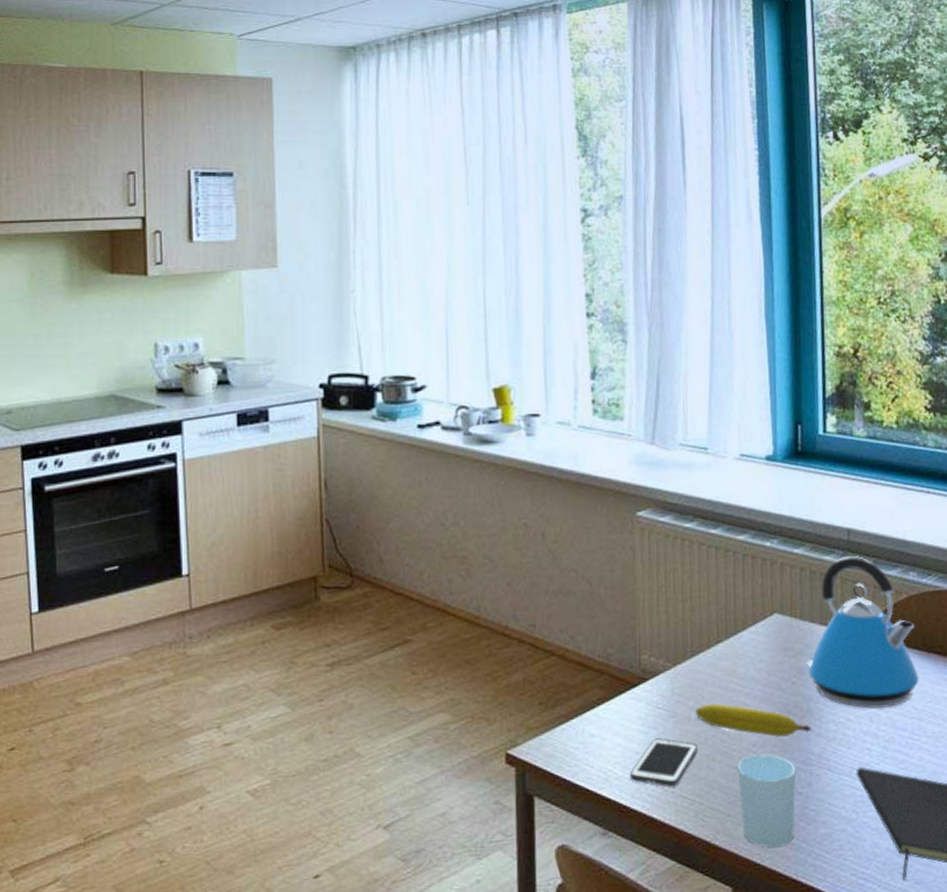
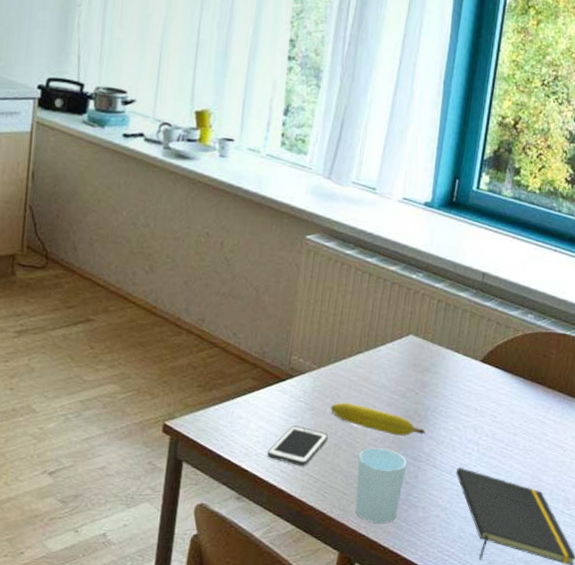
kettle: present [806,556,919,709] -> none [430,295,524,423]

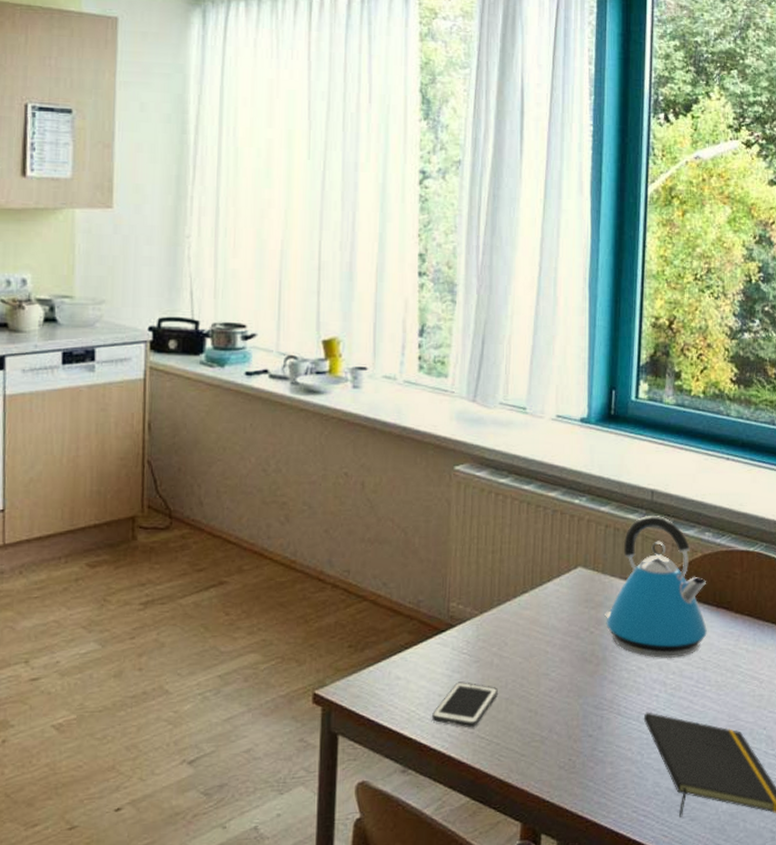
fruit: present [331,402,425,437] -> none [498,650,605,684]
cup: present [355,448,407,523] -> none [533,698,588,786]
kettle: none [430,295,524,423] -> present [605,516,707,659]

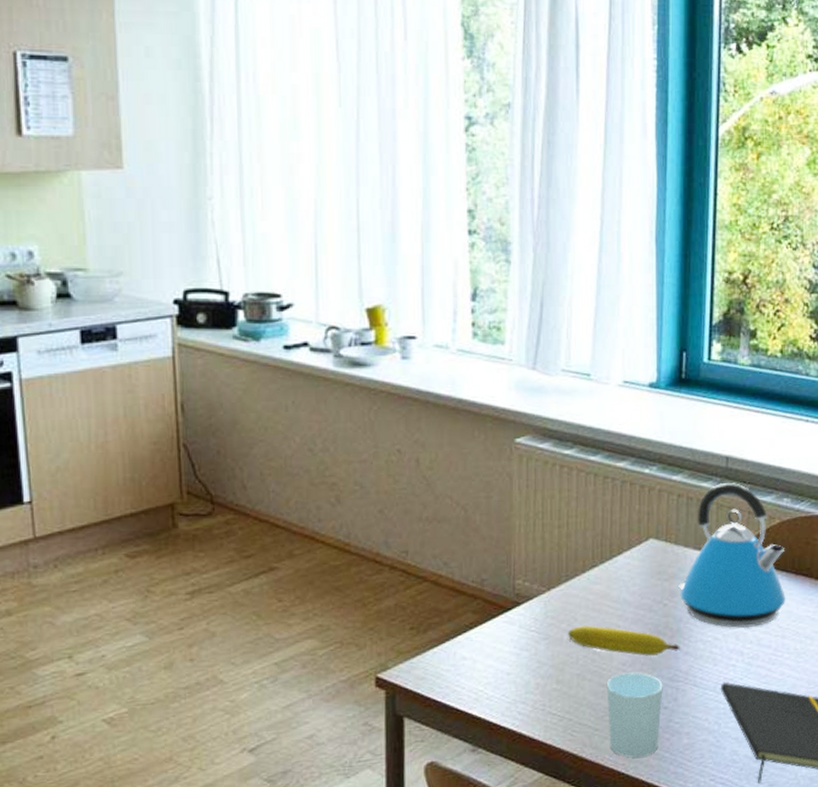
cell phone: present [432,681,498,728] -> none [501,659,569,705]
fruit: none [498,650,605,684] -> present [568,625,680,657]
cup: none [533,698,588,786] -> present [606,672,663,758]

